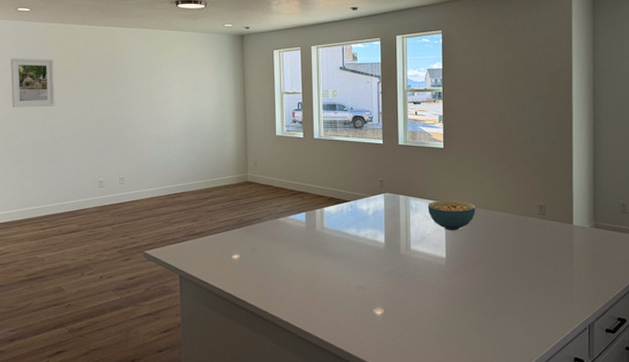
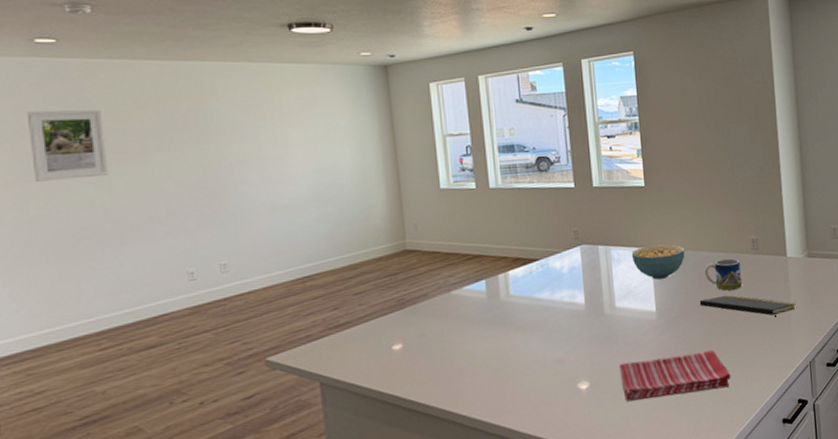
dish towel: none [411,298,510,335] -> present [620,349,731,402]
notepad: none [486,252,579,279] -> present [699,295,796,317]
mug: none [492,220,527,248] -> present [704,258,742,291]

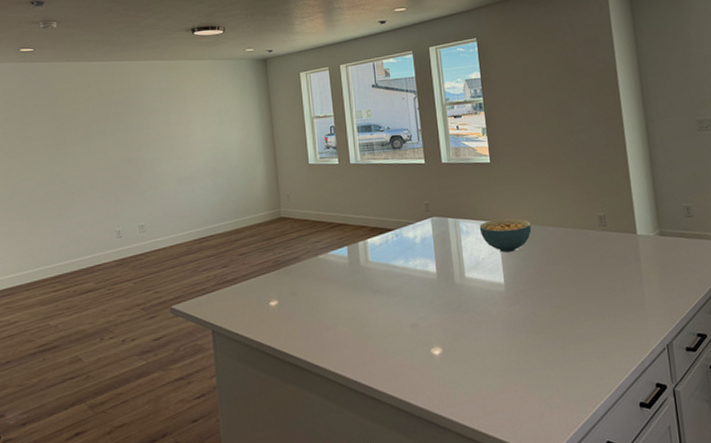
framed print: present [26,109,109,182] -> none [13,101,64,157]
dish towel: present [620,349,731,402] -> none [470,324,583,370]
notepad: present [699,295,796,317] -> none [547,270,649,296]
mug: present [704,258,742,291] -> none [551,234,591,267]

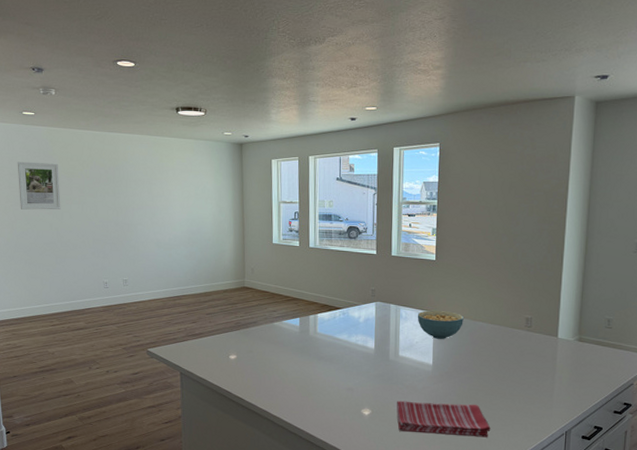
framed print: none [13,101,64,157] -> present [17,161,61,210]
dish towel: none [470,324,583,370] -> present [397,400,491,438]

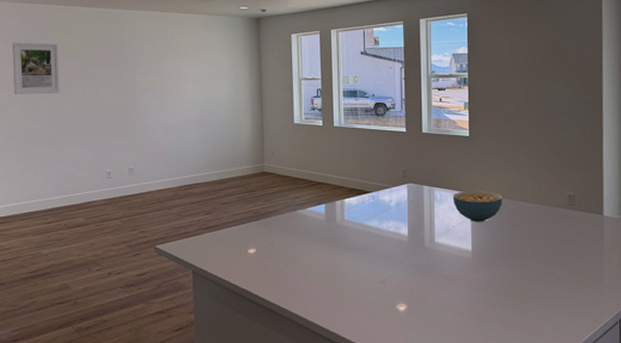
dish towel: present [397,400,491,438] -> none [435,293,539,331]

